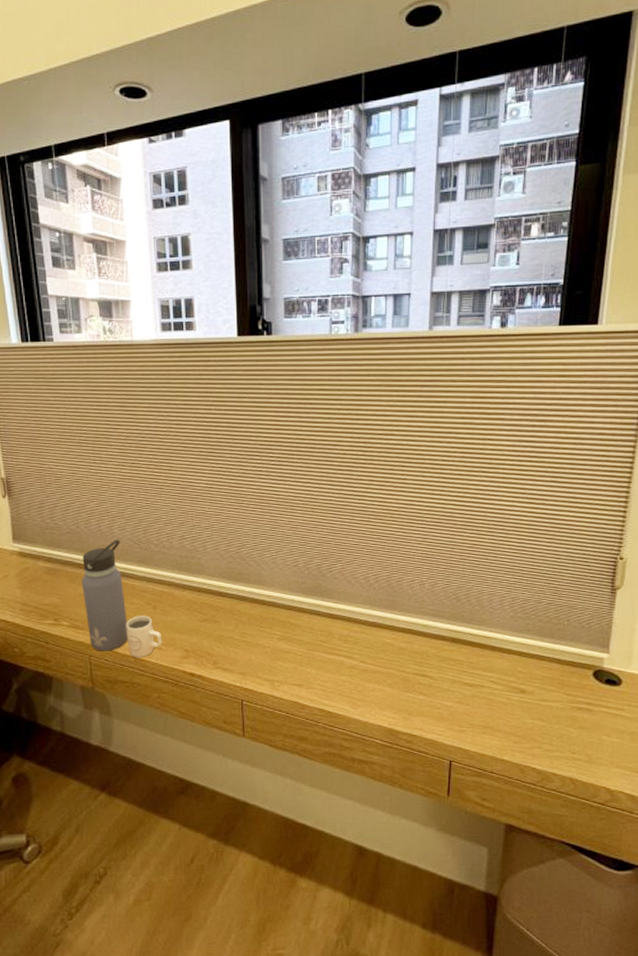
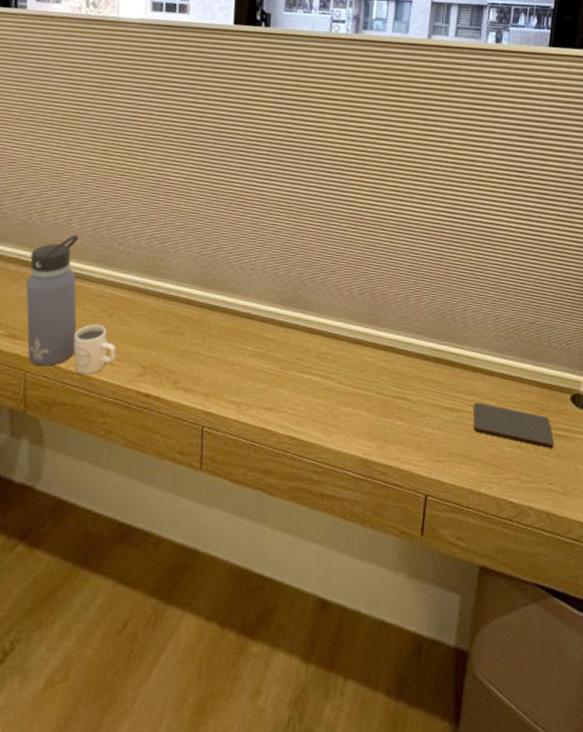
phone: none [493,678,577,720] -> present [473,402,554,448]

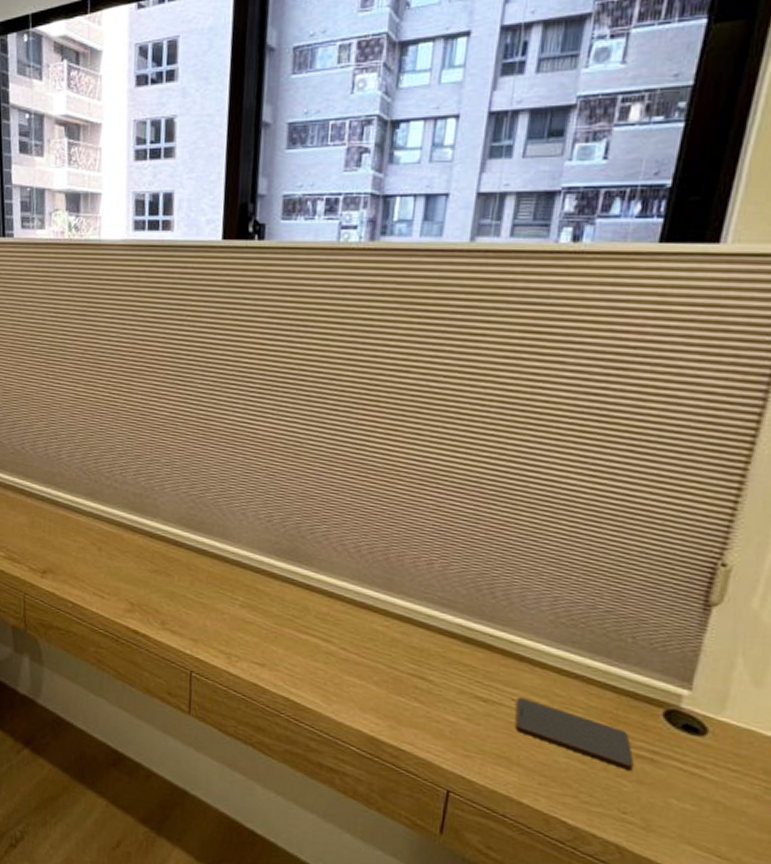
water bottle: present [26,235,79,366] -> none [22,466,69,592]
mug: present [73,324,117,375] -> none [65,556,106,604]

